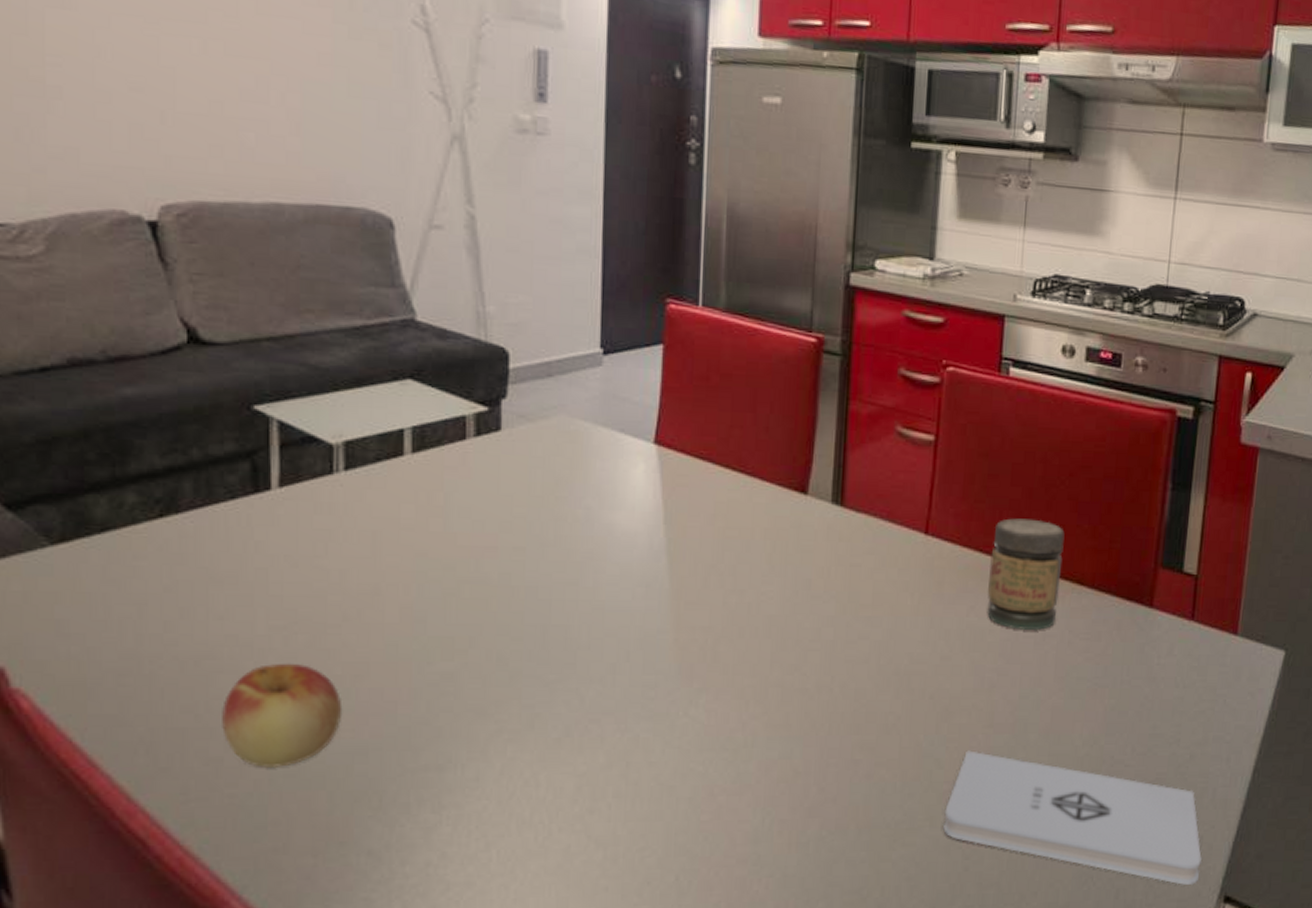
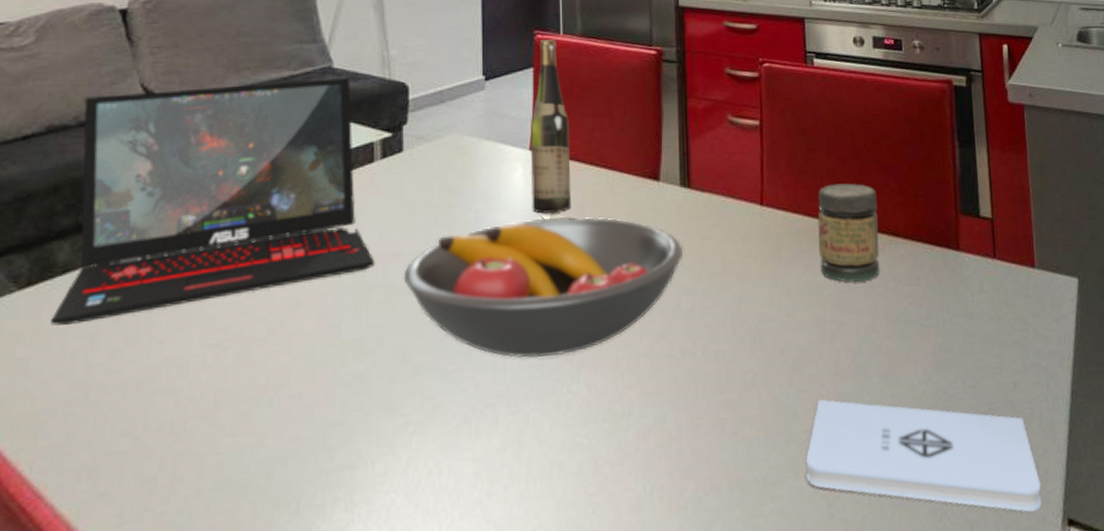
laptop: none [91,327,465,590] -> present [50,78,374,326]
apple: present [222,663,343,769] -> none [157,378,266,483]
fruit bowl: none [499,523,829,677] -> present [403,216,684,359]
wine bottle: none [653,311,703,519] -> present [531,40,572,214]

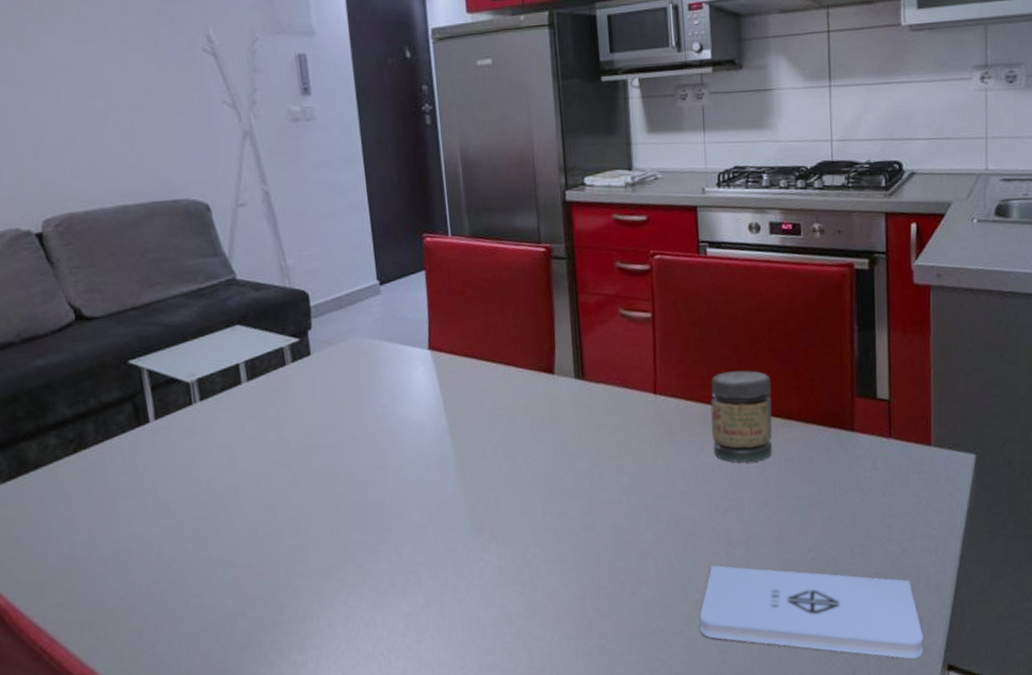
laptop: present [50,78,374,326] -> none [22,288,297,511]
fruit bowl: present [403,216,684,359] -> none [324,409,581,533]
wine bottle: present [531,40,572,214] -> none [427,242,472,408]

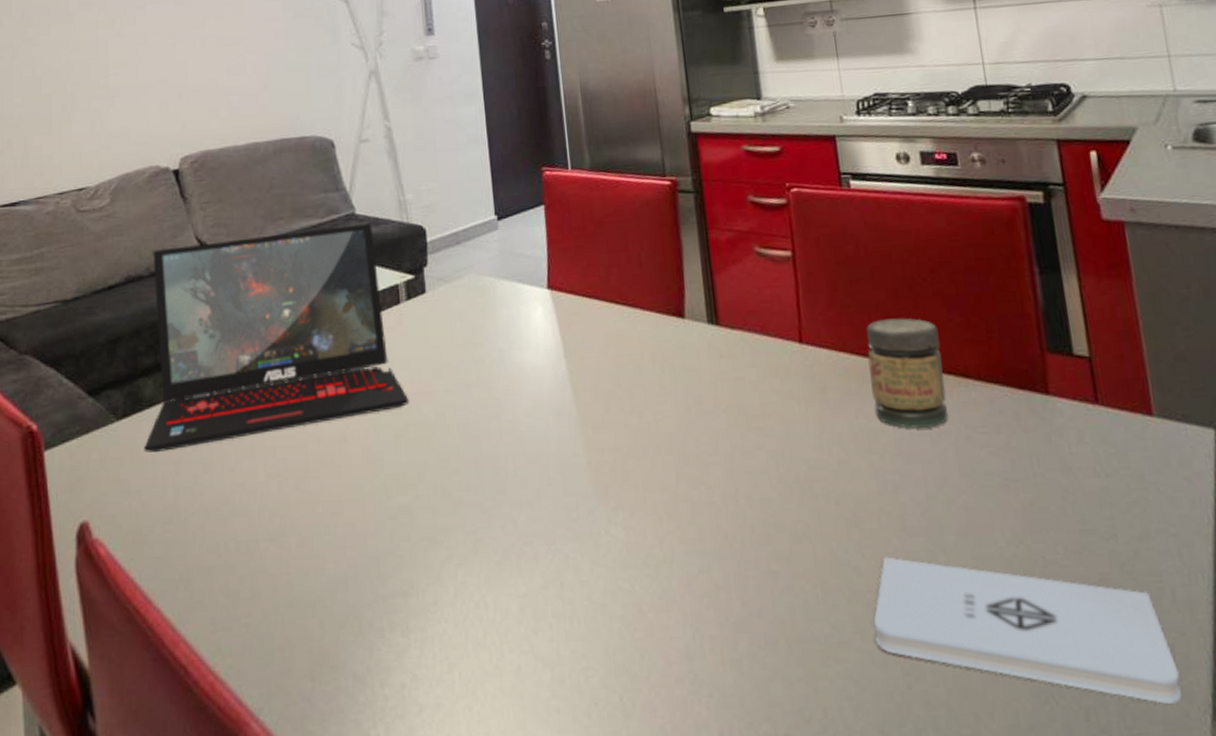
laptop: none [22,288,297,511] -> present [144,223,408,453]

